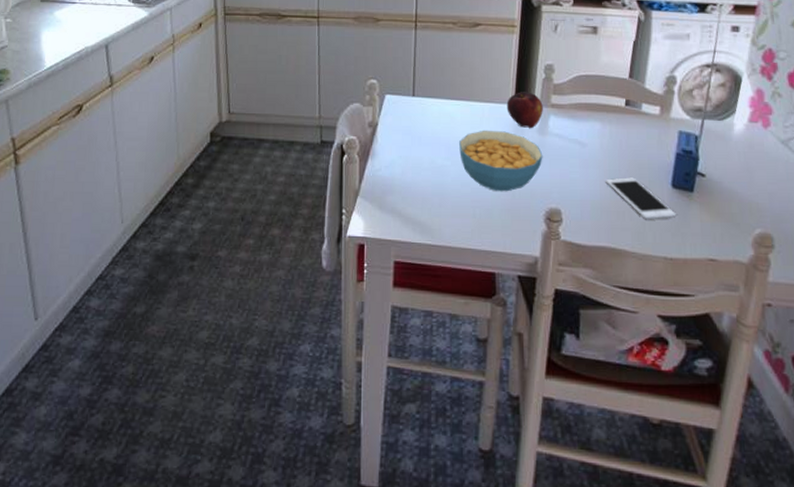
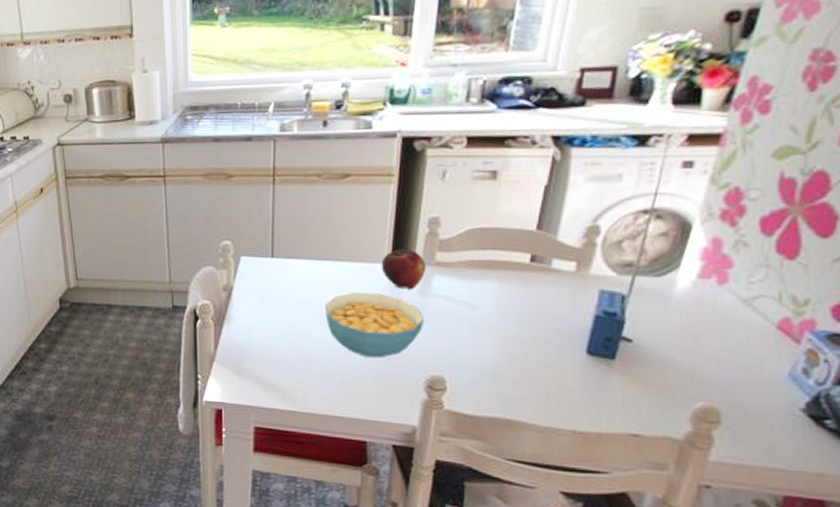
cell phone: present [605,177,676,220] -> none [501,343,591,390]

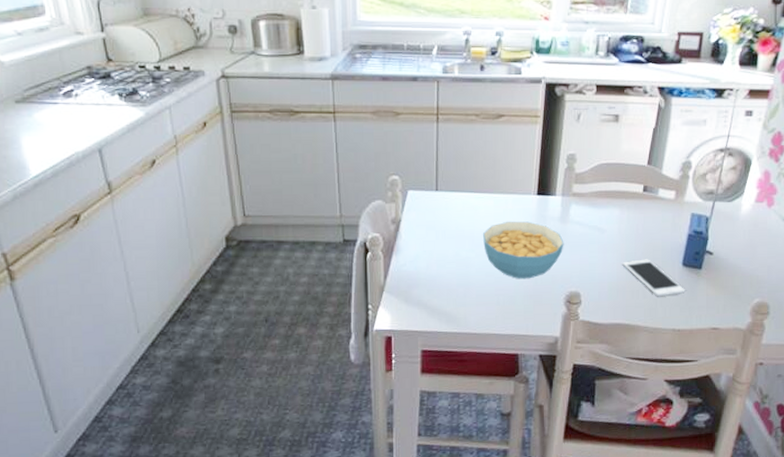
fruit: present [381,249,426,289] -> none [529,182,565,217]
cell phone: none [501,343,591,390] -> present [622,259,685,297]

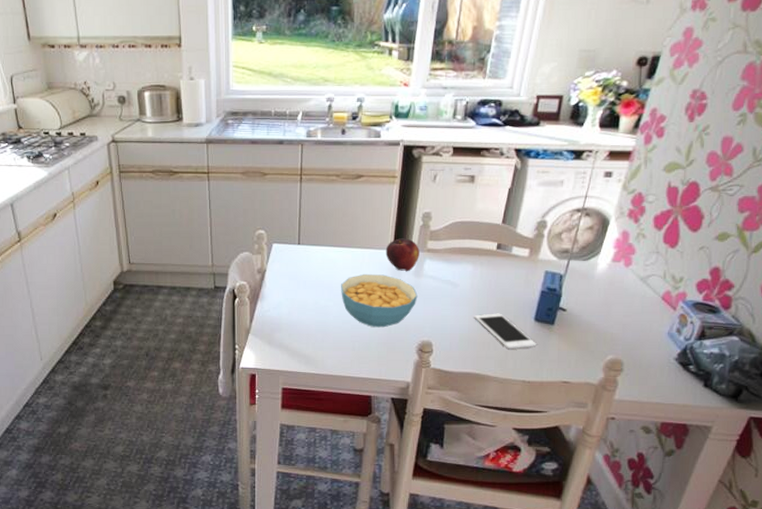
fruit: none [529,182,565,217] -> present [385,238,419,271]

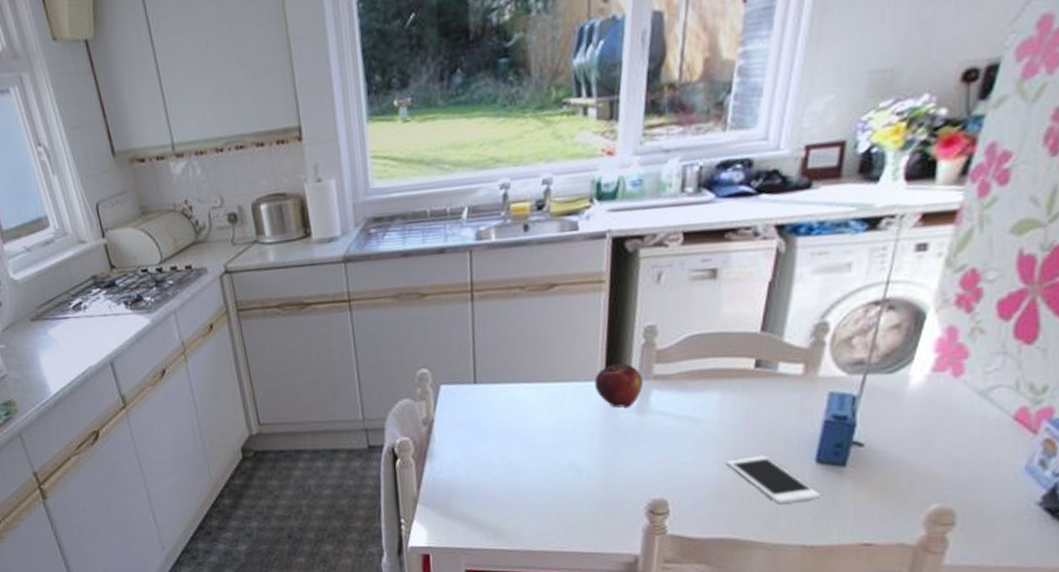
cereal bowl: present [341,273,418,328] -> none [536,414,643,486]

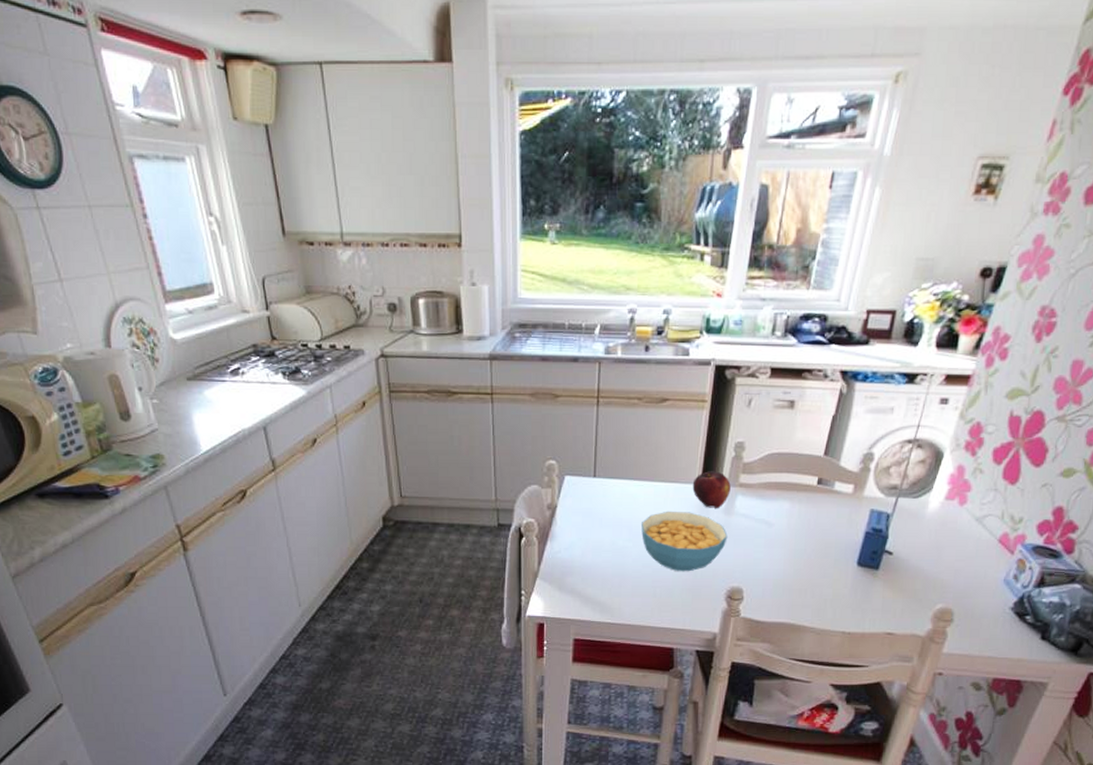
cereal bowl: none [536,414,643,486] -> present [641,510,728,572]
cell phone: present [726,455,821,504] -> none [790,556,859,597]

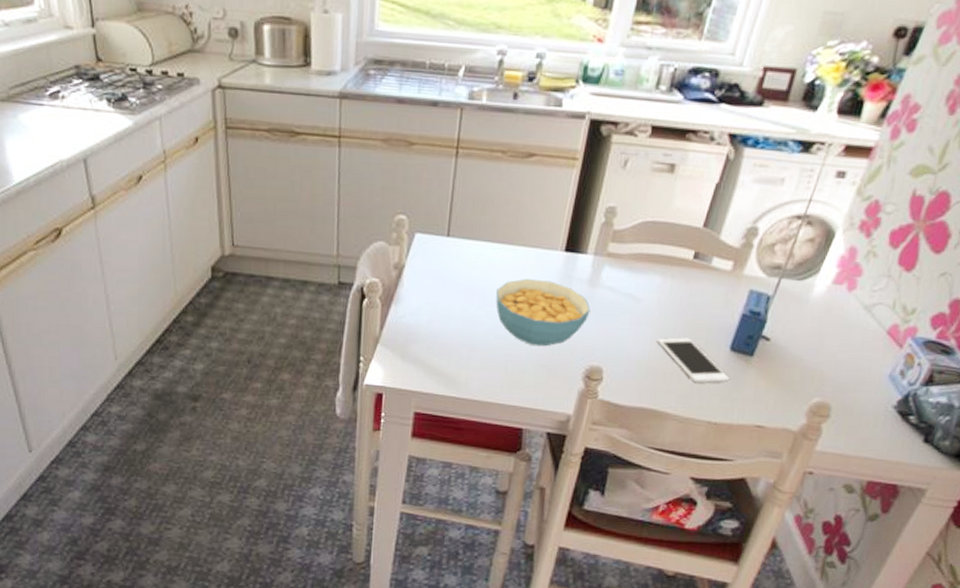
fruit: present [692,471,731,508] -> none [555,237,598,279]
cell phone: none [790,556,859,597] -> present [656,337,730,383]

